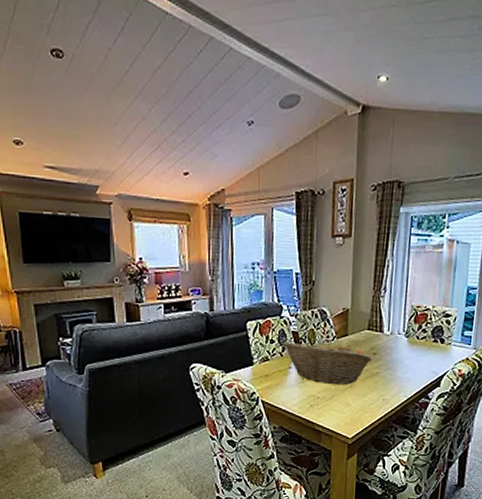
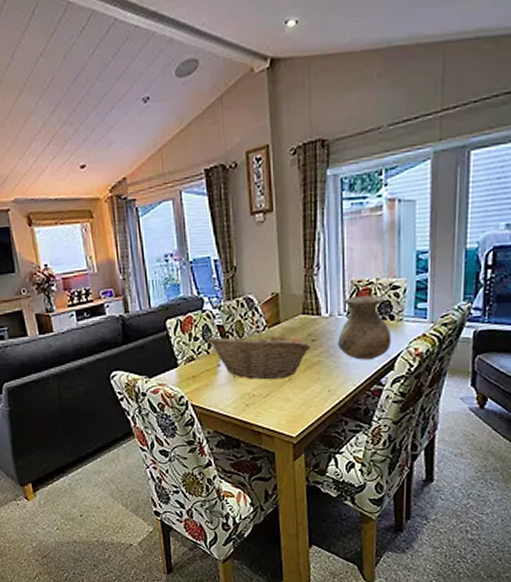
vase: none [395,319,441,376] -> present [338,295,392,360]

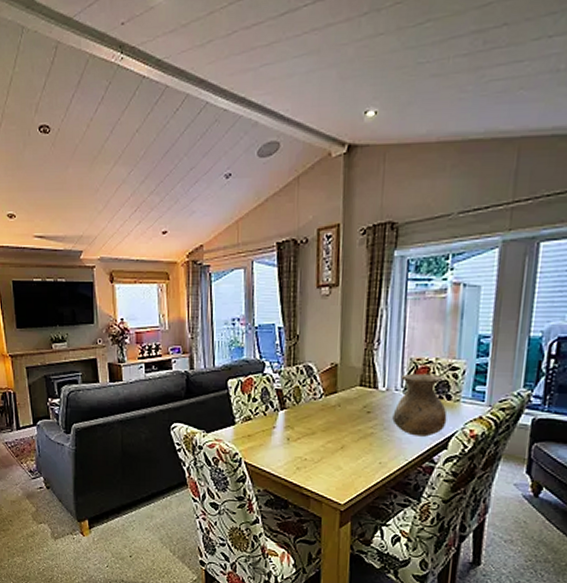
fruit basket: present [207,331,312,380] -> none [265,399,367,447]

